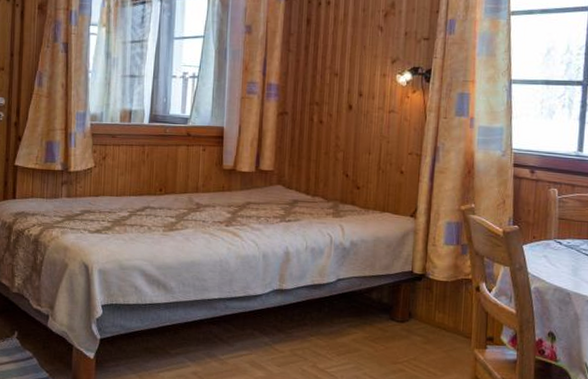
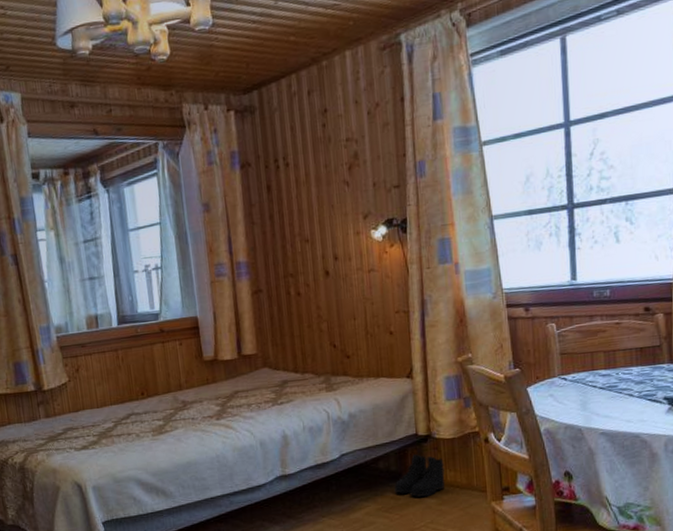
boots: none [383,291,434,334] -> present [394,454,445,498]

